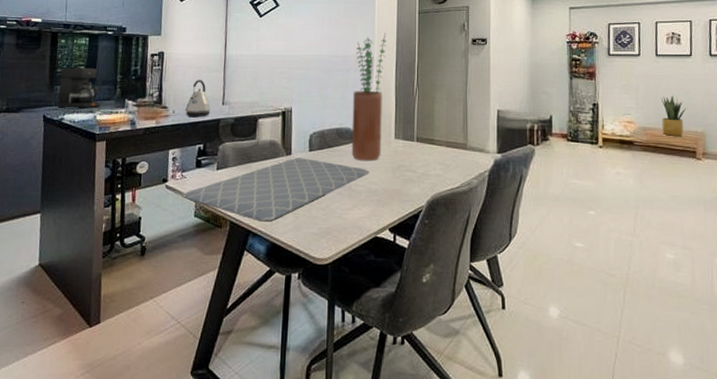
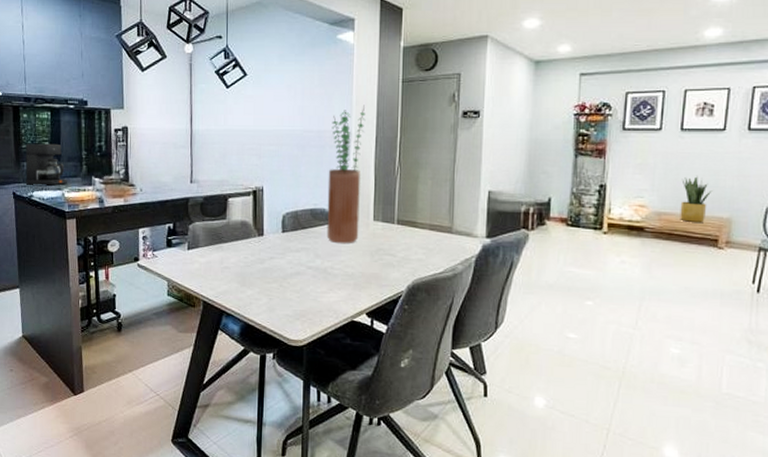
placemat: present [181,157,369,222] -> none [154,239,345,303]
kettle: present [185,79,211,118] -> none [153,155,179,196]

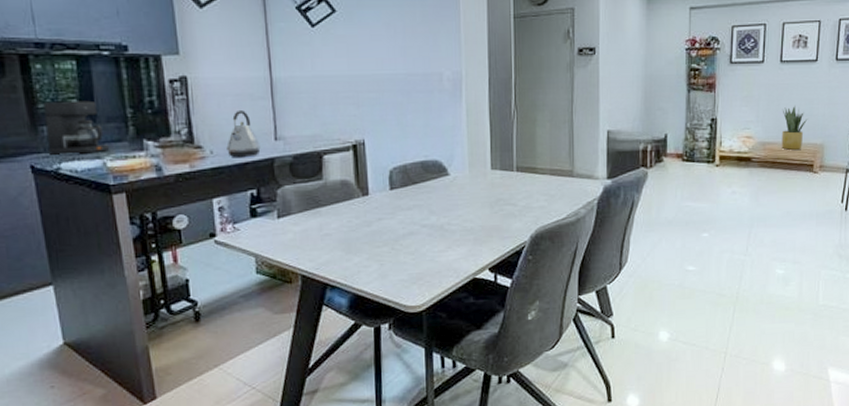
kettle: none [153,155,179,196] -> present [226,109,261,158]
vase: present [326,105,366,244] -> none [438,43,476,198]

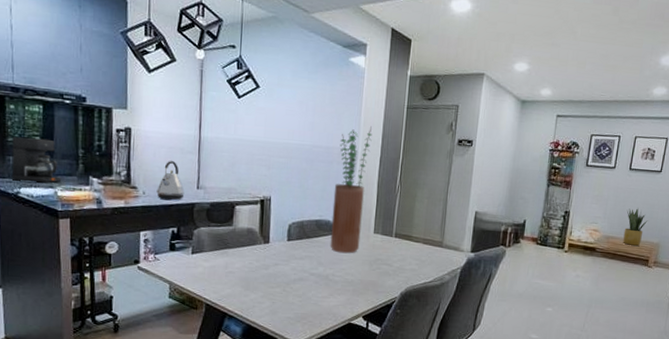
vase: none [438,43,476,198] -> present [330,126,372,254]

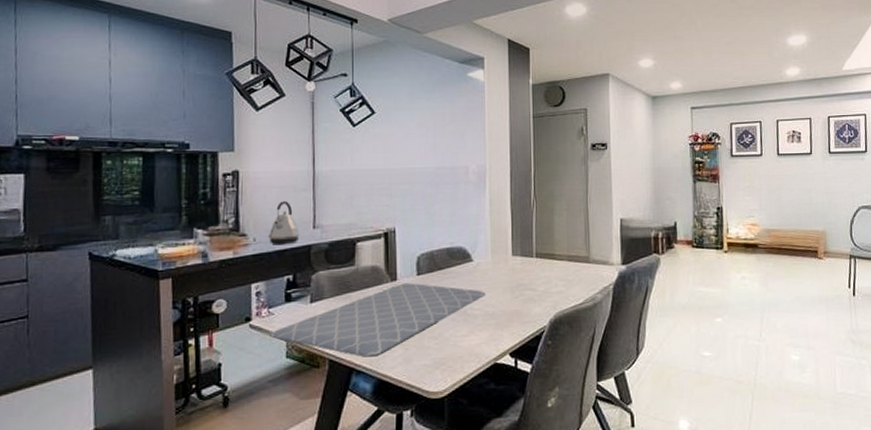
coffee maker: present [11,136,62,183] -> none [106,192,163,243]
placemat: none [155,246,346,306] -> present [269,283,485,357]
vase: present [330,126,372,254] -> none [464,140,499,283]
planter: present [622,208,648,246] -> none [783,195,808,237]

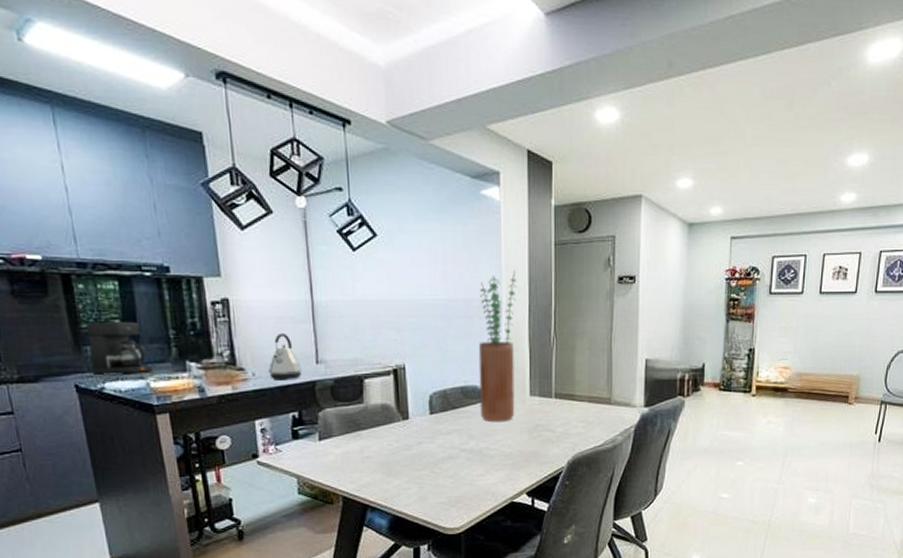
coffee maker: none [106,192,163,243] -> present [86,321,153,375]
placemat: present [269,283,485,357] -> none [279,422,502,495]
vase: none [464,140,499,283] -> present [478,270,517,423]

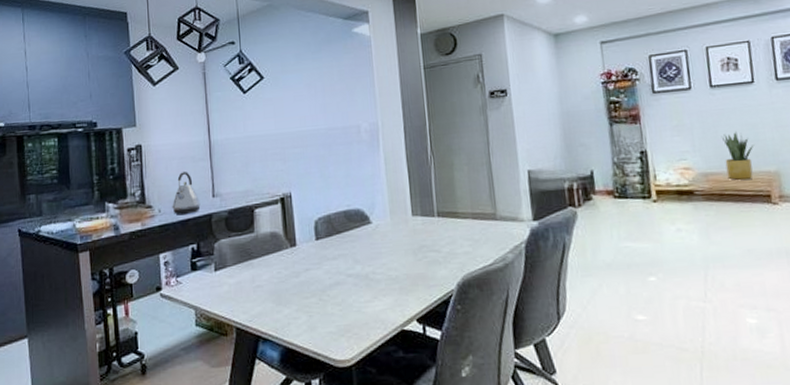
coffee maker: present [86,321,153,375] -> none [31,171,79,220]
vase: present [478,270,517,423] -> none [356,95,399,246]
planter: none [817,337,845,381] -> present [721,132,754,180]

